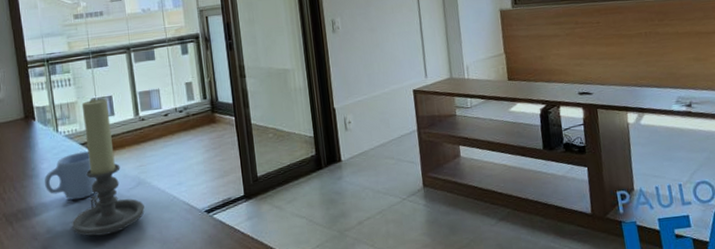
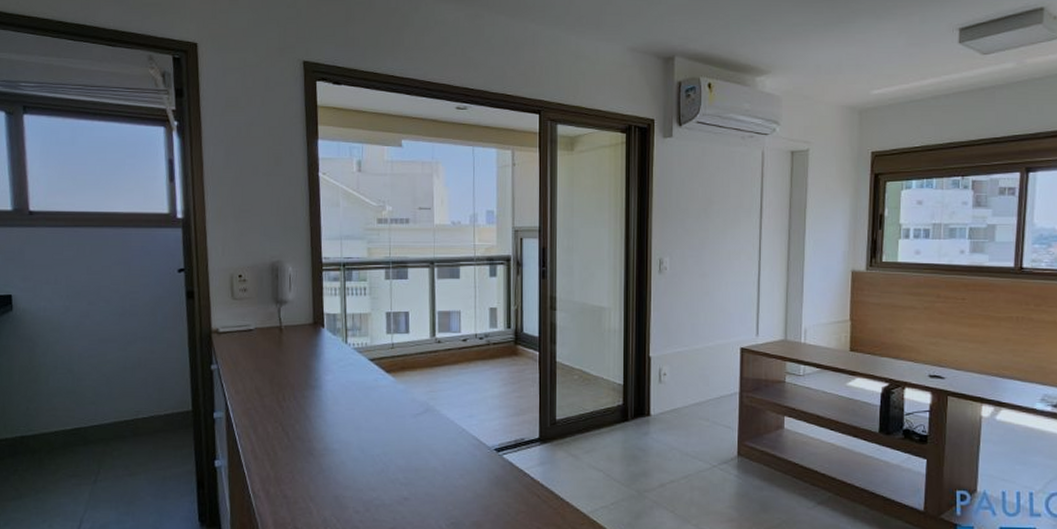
mug: present [44,151,97,200] -> none [326,368,383,419]
candle holder: present [71,98,145,236] -> none [350,311,430,460]

